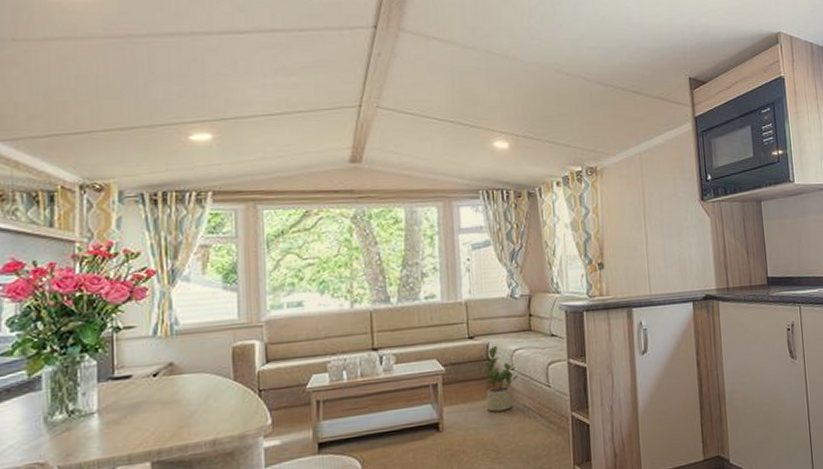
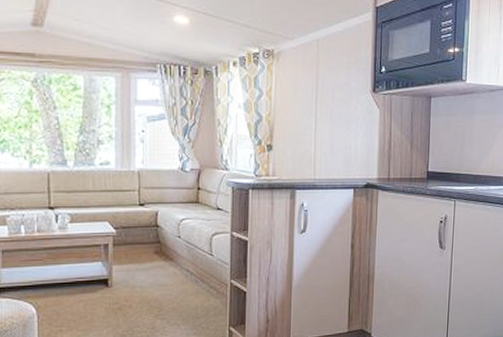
potted plant: present [485,345,519,412] -> none [153,213,184,274]

